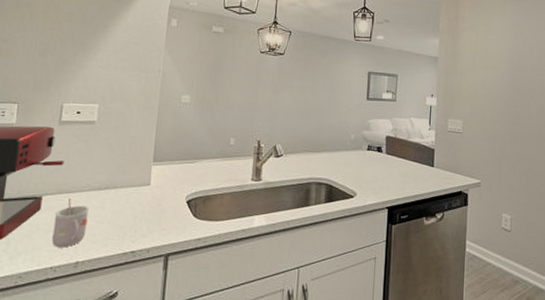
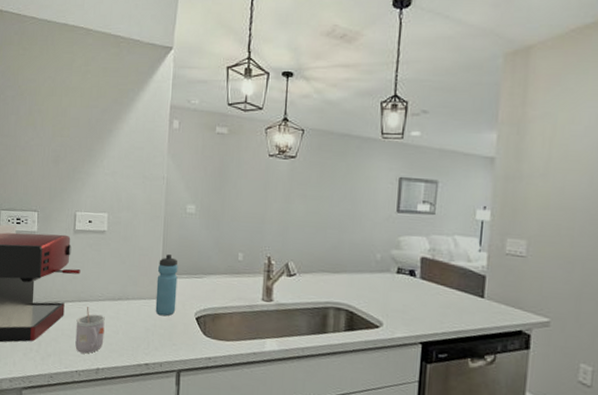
water bottle: none [145,142,171,202] -> present [155,254,178,316]

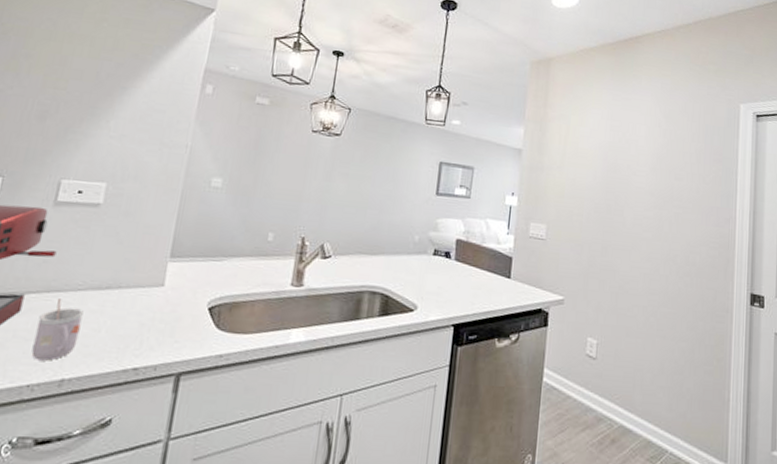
water bottle: present [155,254,178,316] -> none [156,233,193,308]

